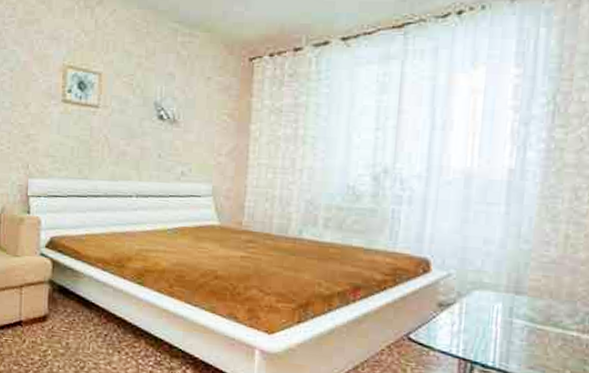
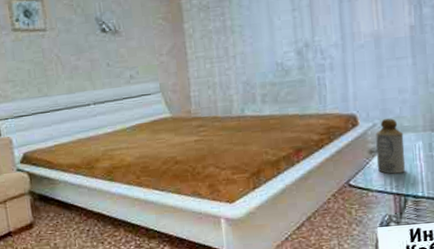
bottle: none [444,270,482,336] -> present [376,118,406,174]

